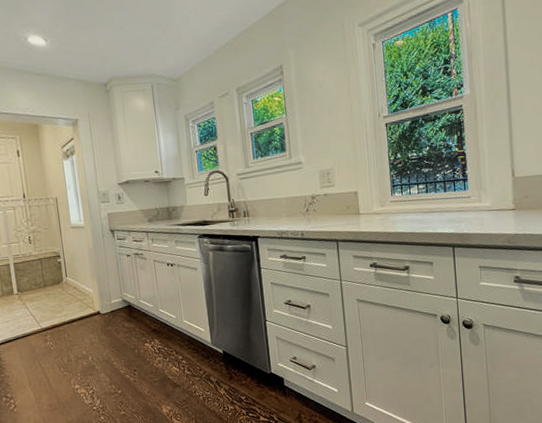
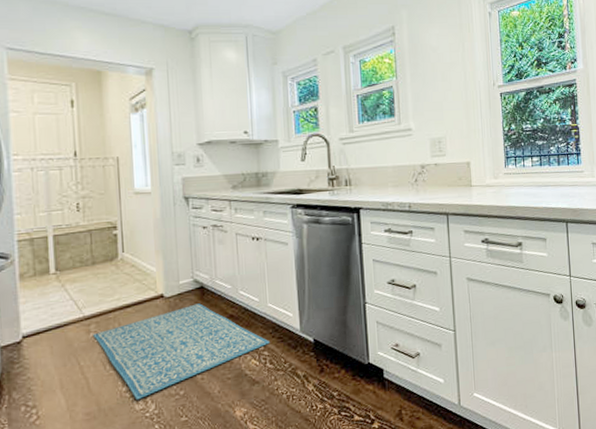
rug: none [49,319,187,397] -> present [93,303,270,401]

